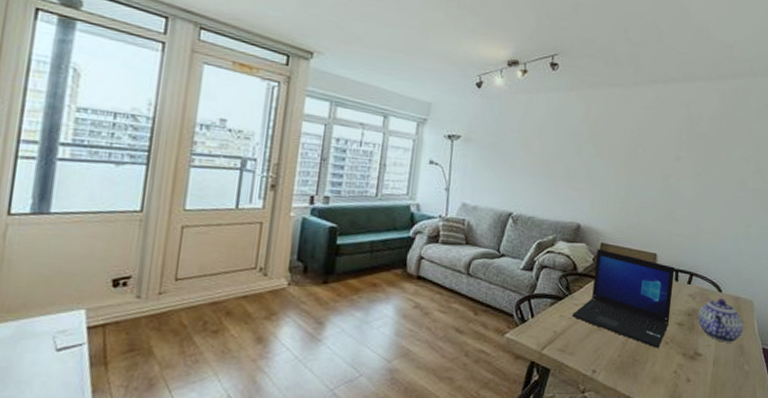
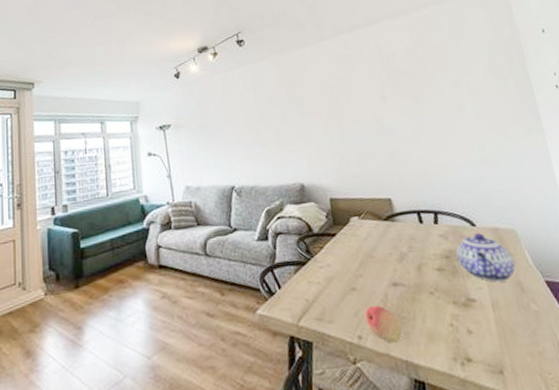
laptop: present [572,249,675,348] -> none [319,204,428,301]
fruit: none [603,346,634,380] -> present [365,305,403,343]

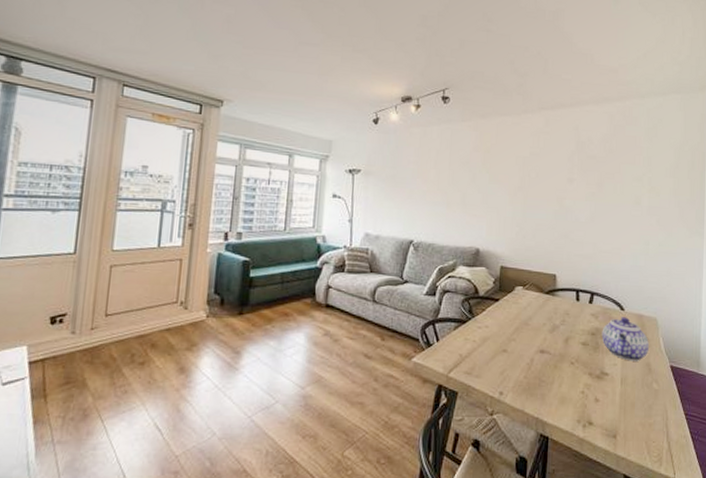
fruit: present [365,305,403,343] -> none [509,367,541,401]

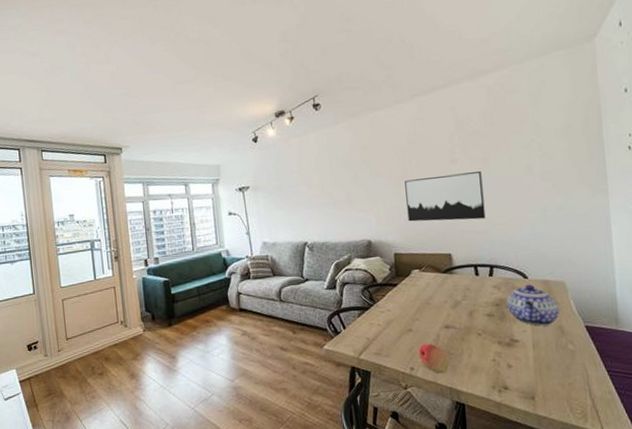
fruit: none [509,367,541,401] -> present [418,343,451,374]
wall art: none [519,192,595,244] -> present [404,171,486,222]

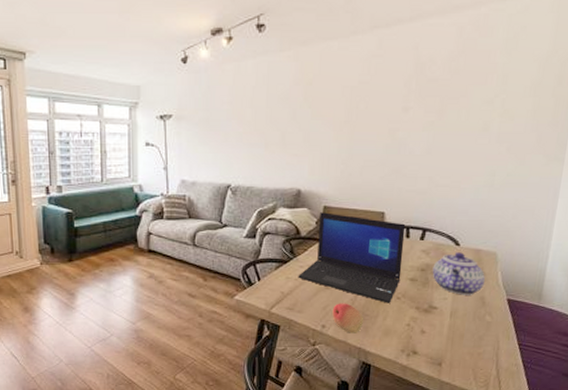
laptop: none [380,259,478,341] -> present [298,212,406,303]
wall art: present [404,171,486,222] -> none [345,125,434,178]

